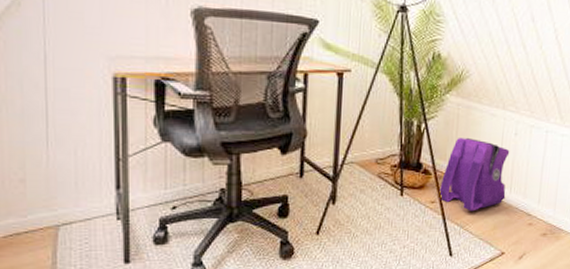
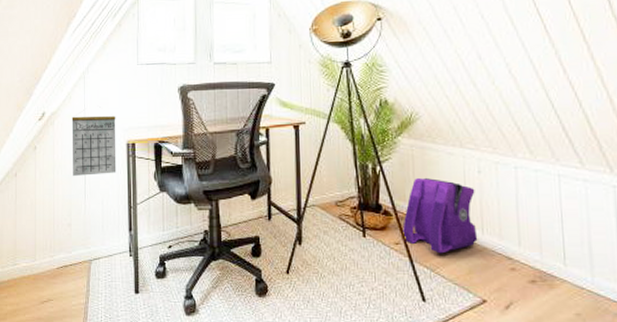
calendar: none [22,22,97,117] -> present [71,107,117,176]

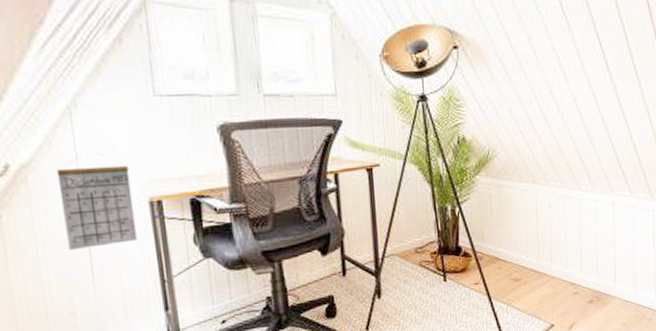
backpack: present [403,178,478,254] -> none [481,216,548,288]

